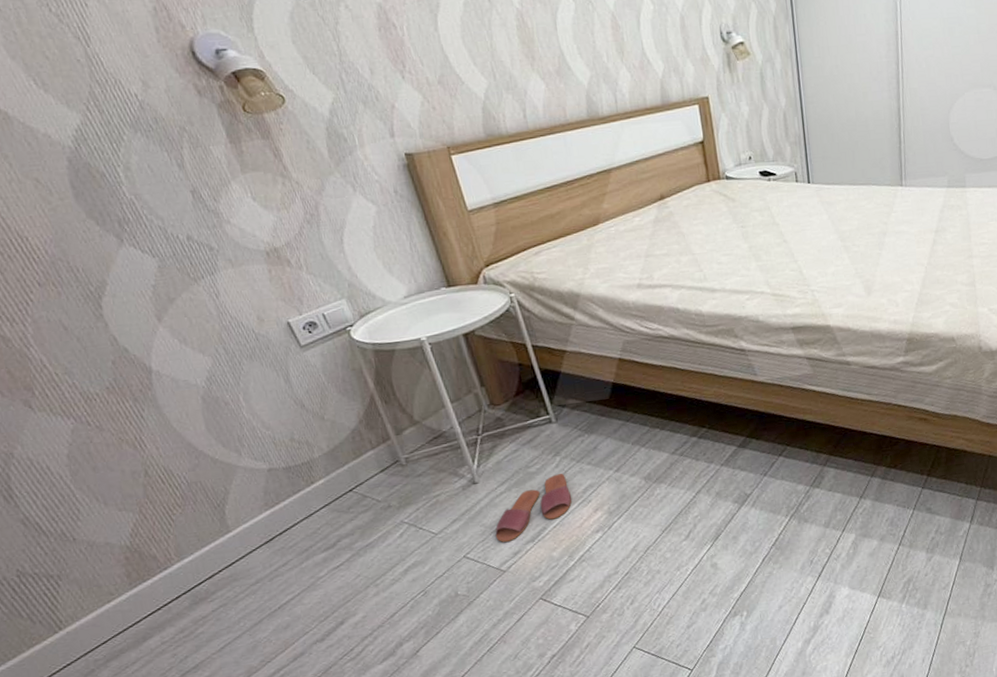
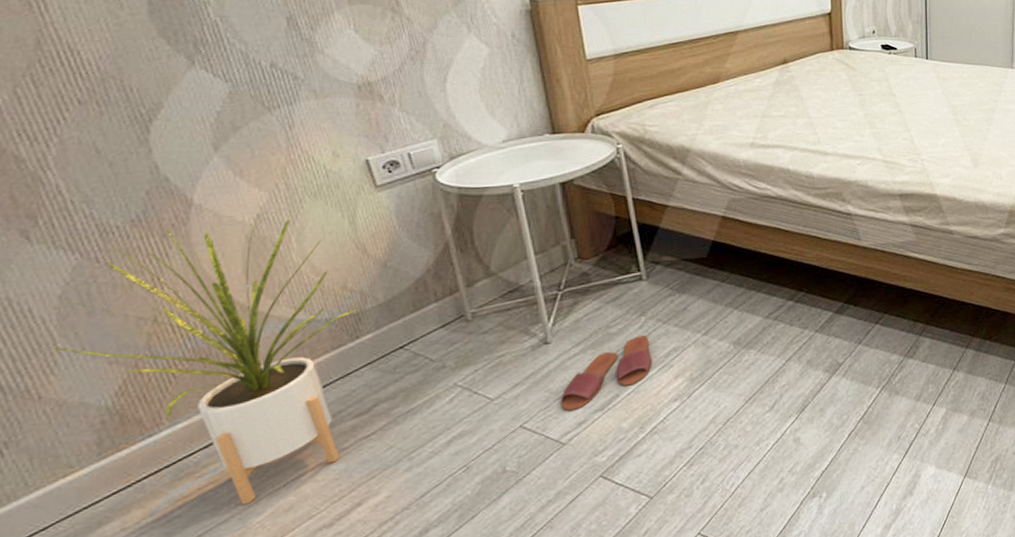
house plant: none [71,378,318,624] -> present [50,216,361,505]

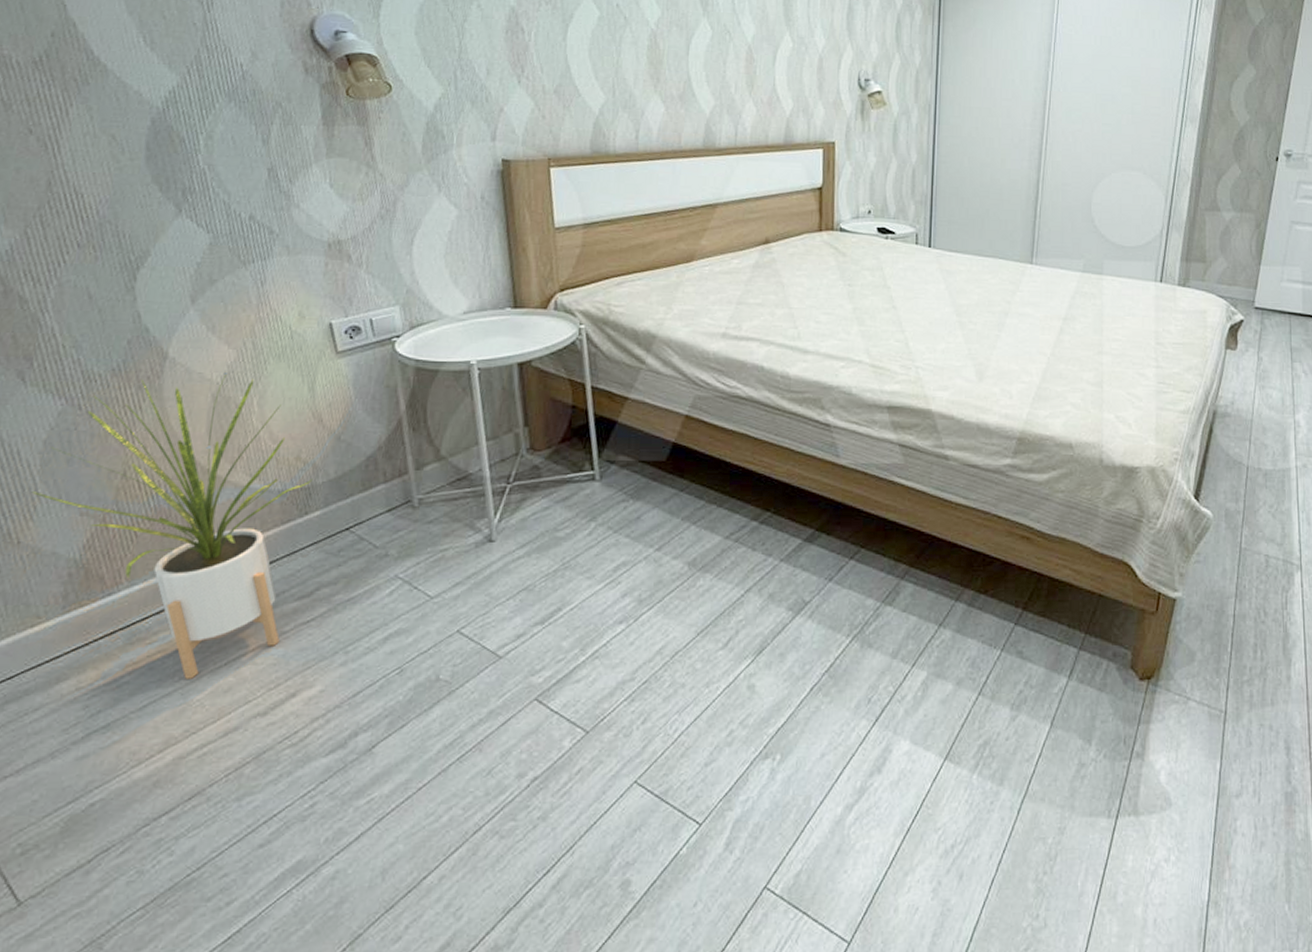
slippers: present [560,335,653,411] -> none [500,544,600,621]

